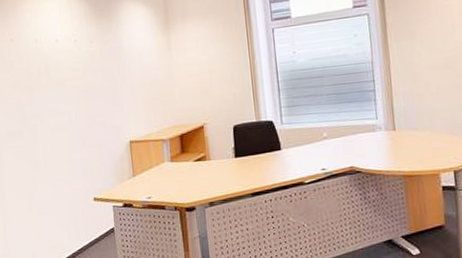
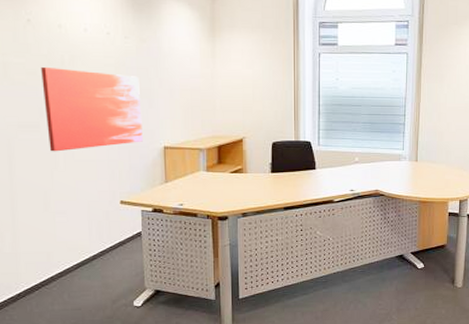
wall art: none [22,76,110,156] -> present [41,66,143,152]

